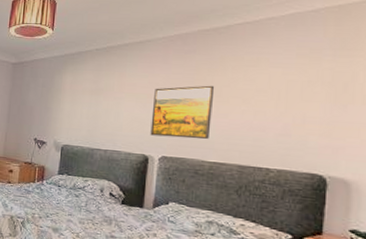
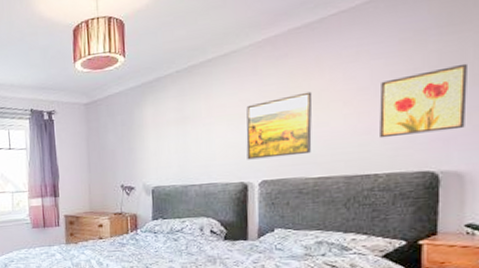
wall art: none [273,84,357,141] -> present [379,63,467,139]

